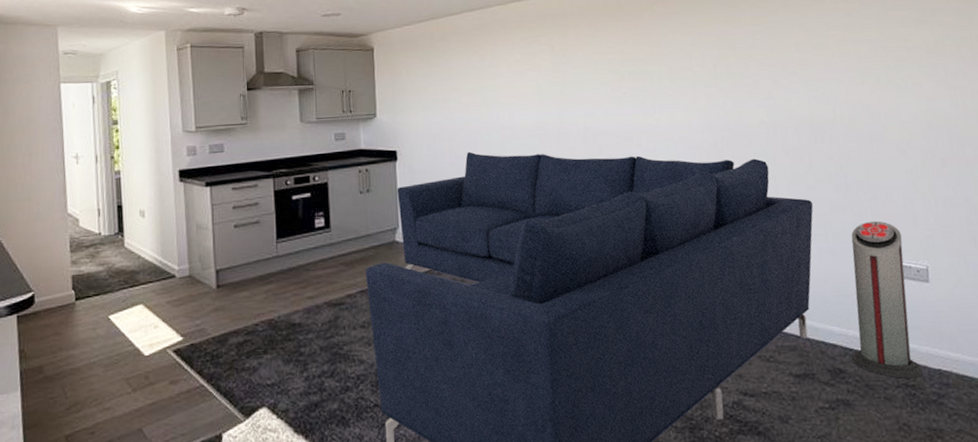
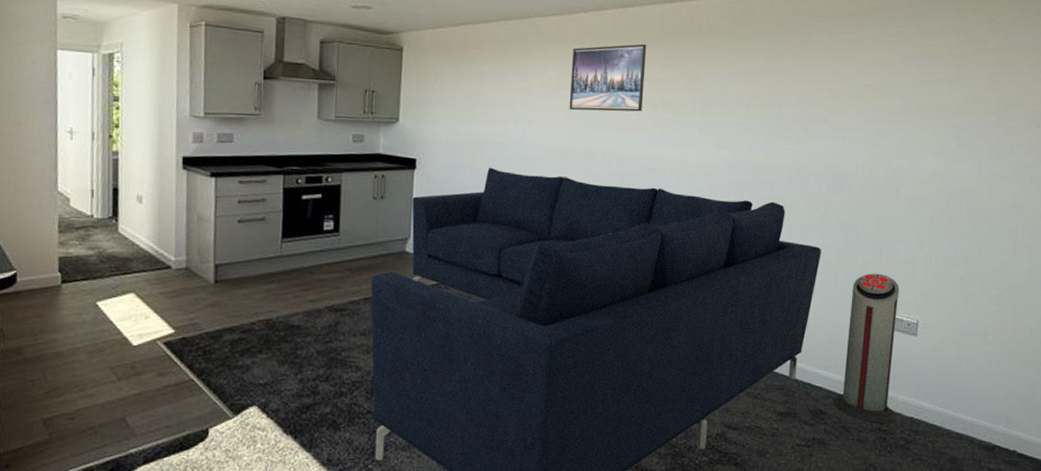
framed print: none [534,19,610,90] -> present [569,43,647,112]

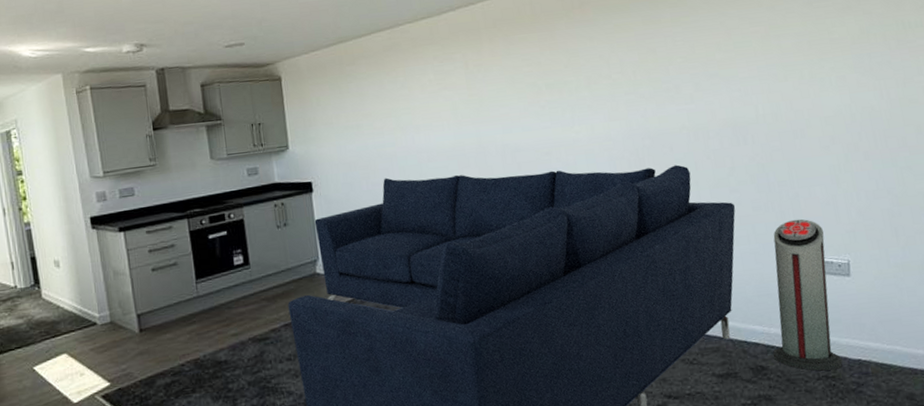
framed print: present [569,43,647,112] -> none [447,30,527,109]

